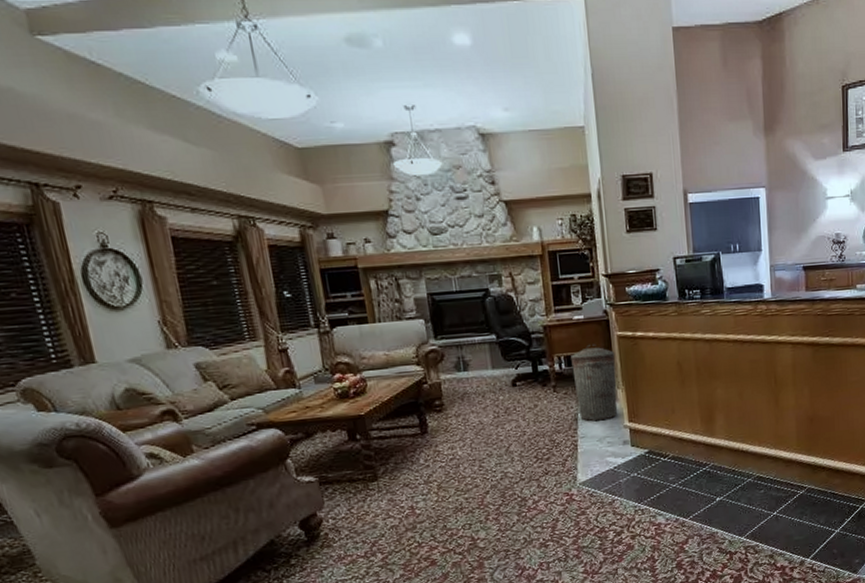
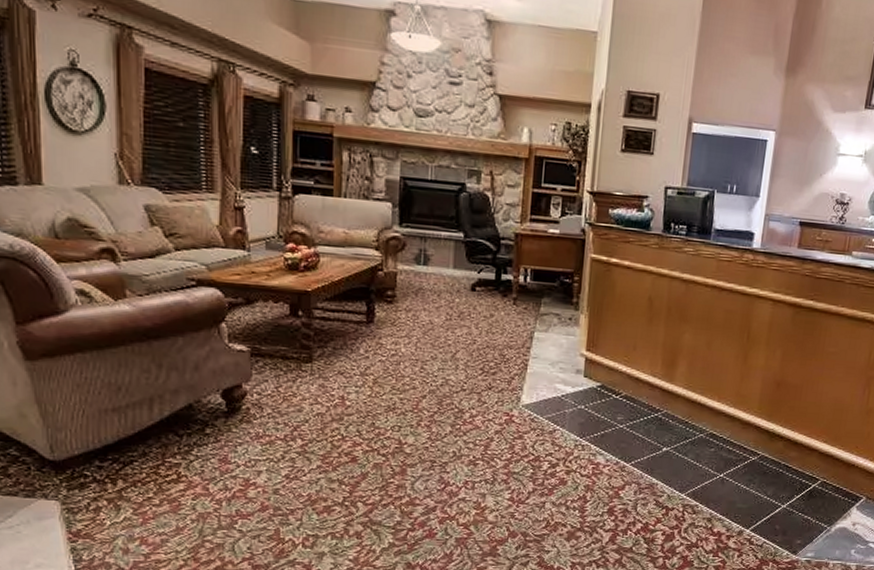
trash can: present [571,345,618,421] -> none [536,262,585,344]

